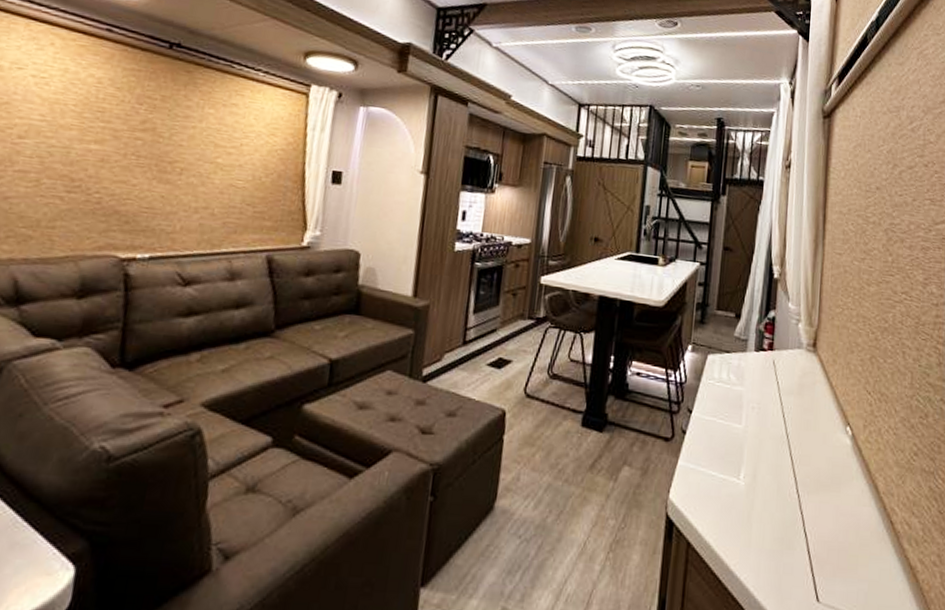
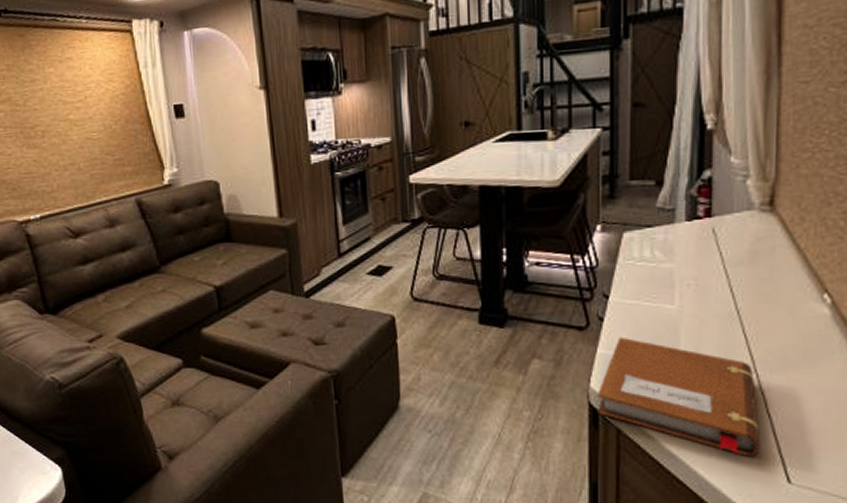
notebook: none [673,450,799,575] -> present [597,337,760,457]

